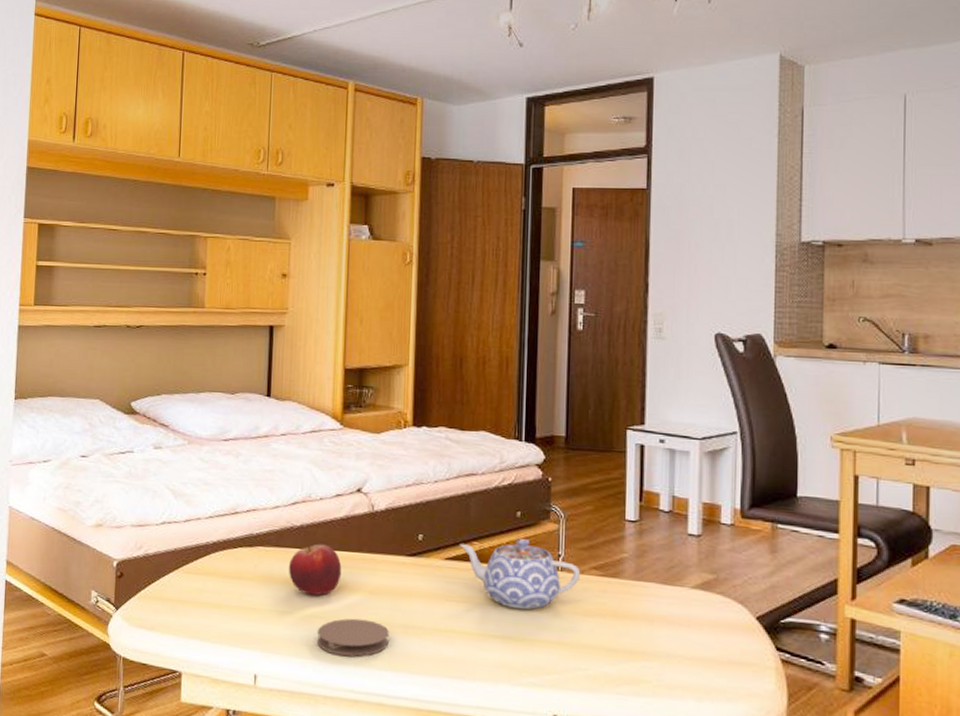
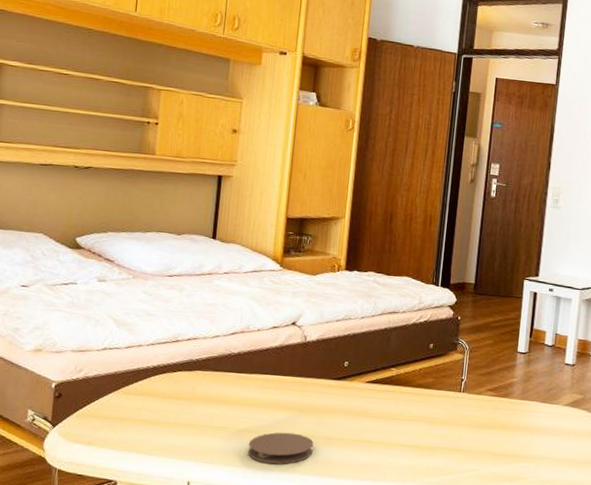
fruit: present [289,544,342,596] -> none [225,369,274,414]
teapot: present [459,537,581,609] -> none [379,365,479,423]

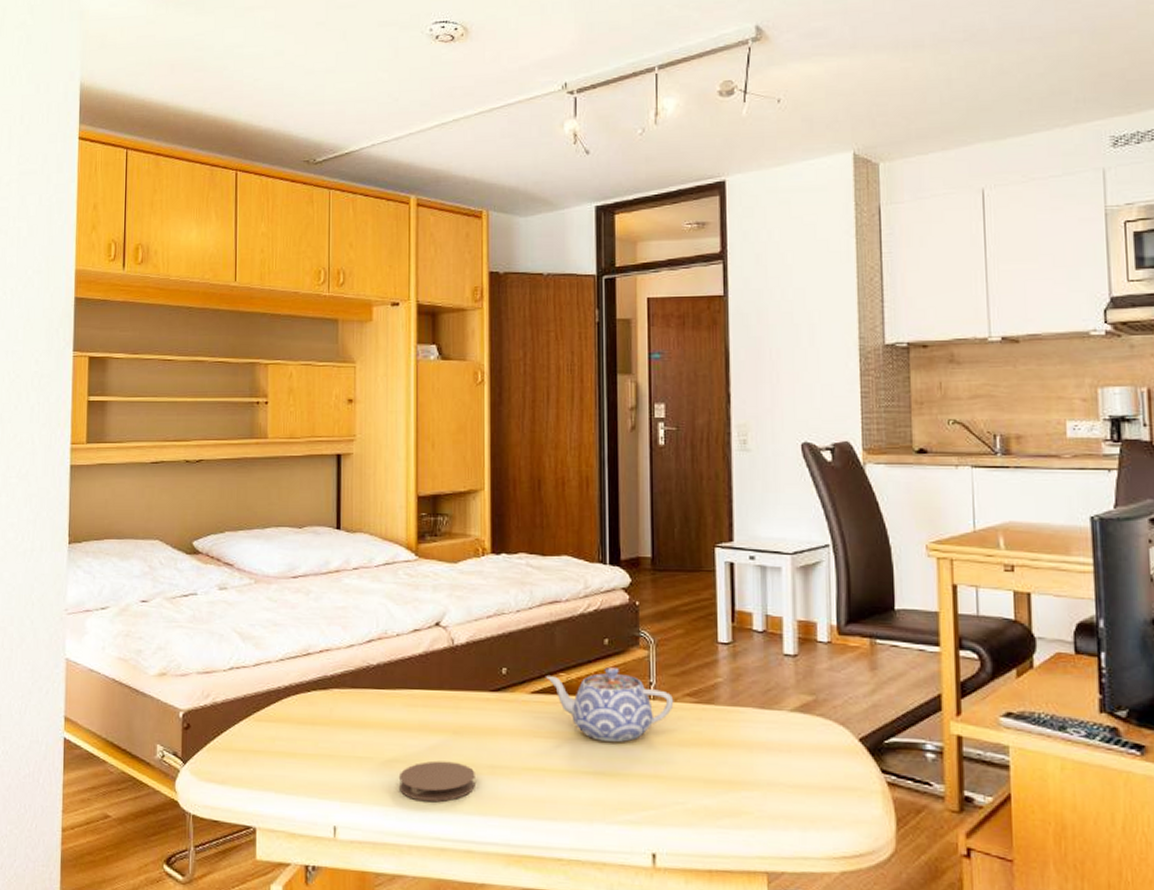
teapot: none [379,365,479,423] -> present [545,666,674,742]

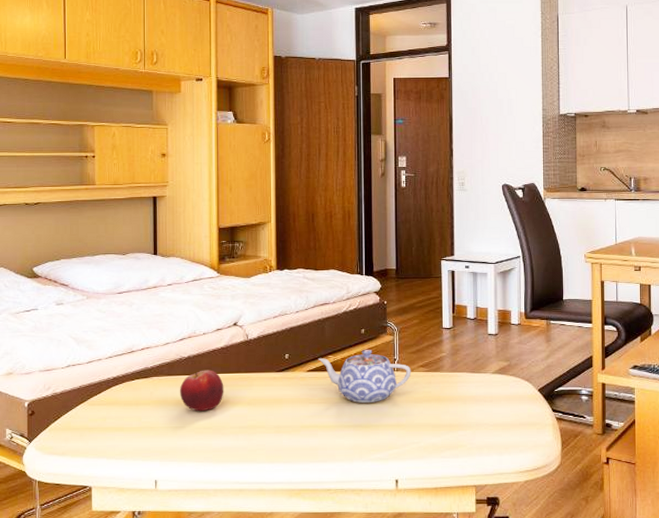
fruit: none [367,683,422,739] -> present [180,370,224,412]
coaster: present [398,760,475,802] -> none [206,425,265,456]

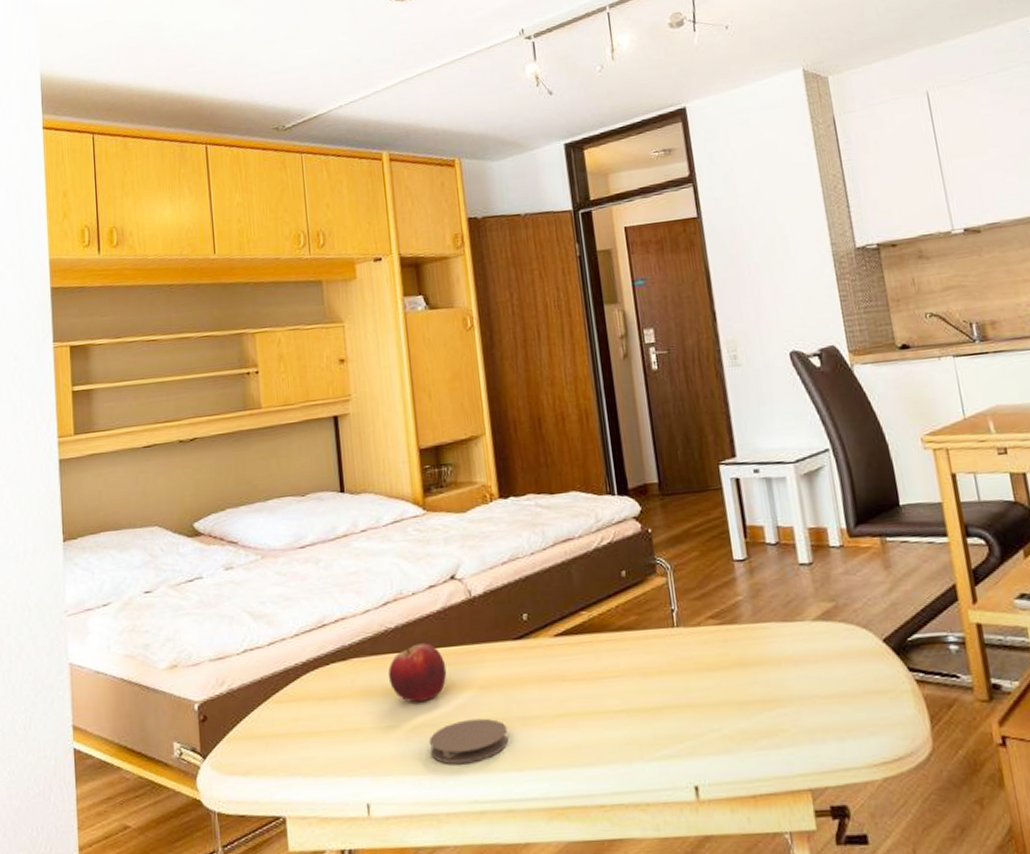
coaster: none [206,425,265,456] -> present [429,718,509,764]
teapot: present [317,349,412,403] -> none [566,598,698,676]

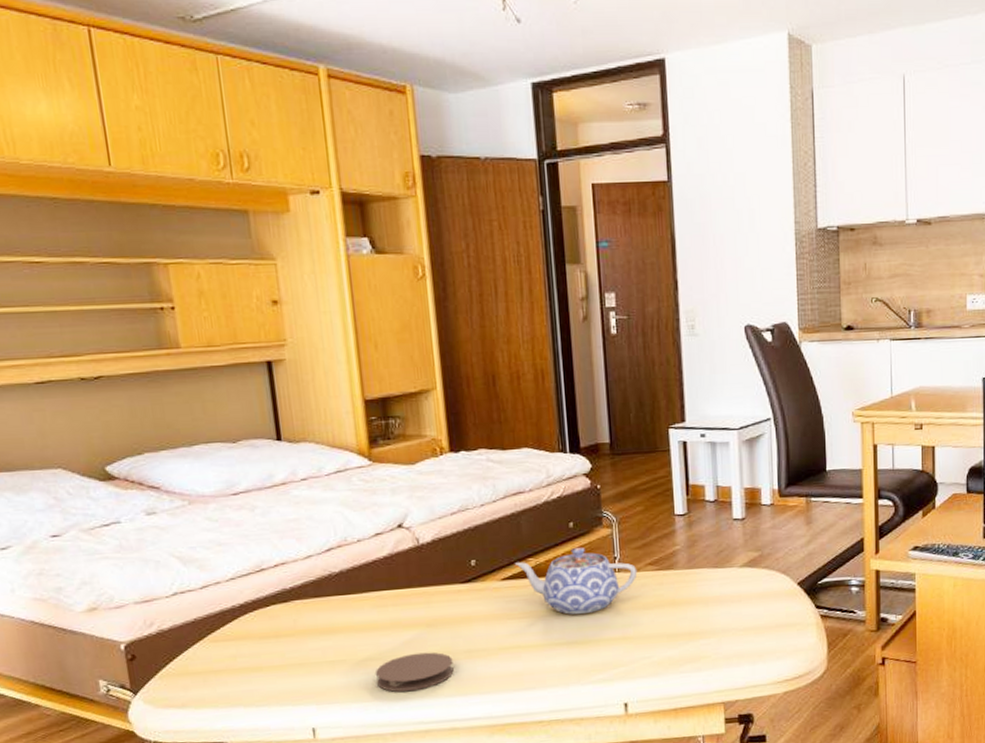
fruit: present [388,643,447,703] -> none [333,586,394,640]
teapot: none [566,598,698,676] -> present [514,547,638,615]

